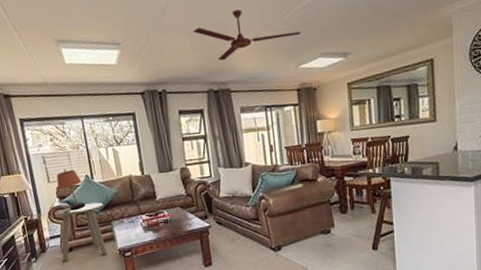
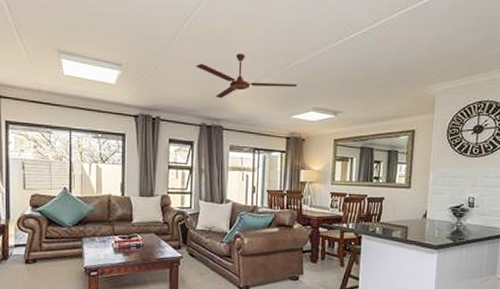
table lamp: present [56,169,86,213] -> none [32,178,59,223]
side table: present [56,202,108,262] -> none [23,216,77,273]

